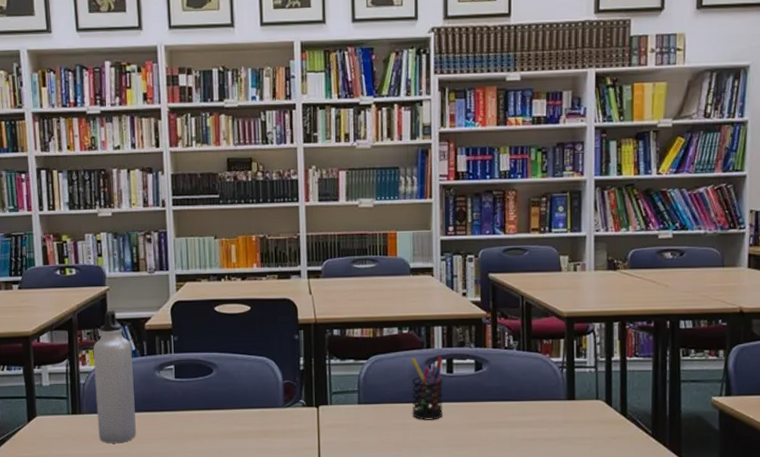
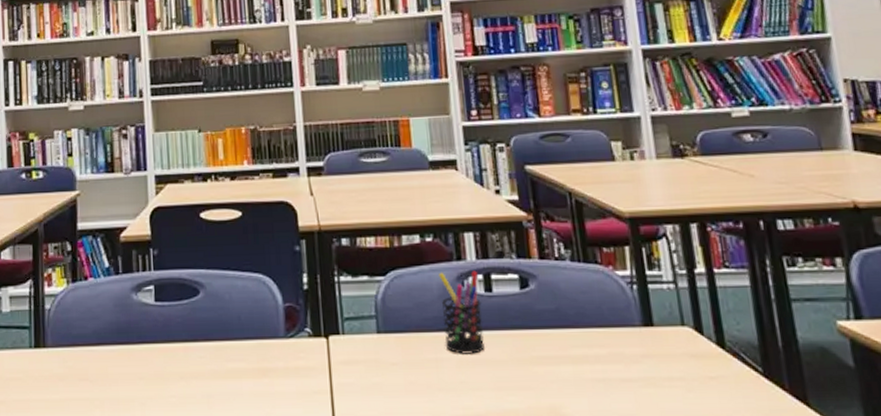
water bottle: present [93,310,136,444] -> none [60,219,110,386]

